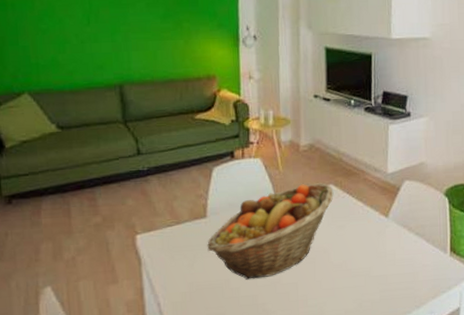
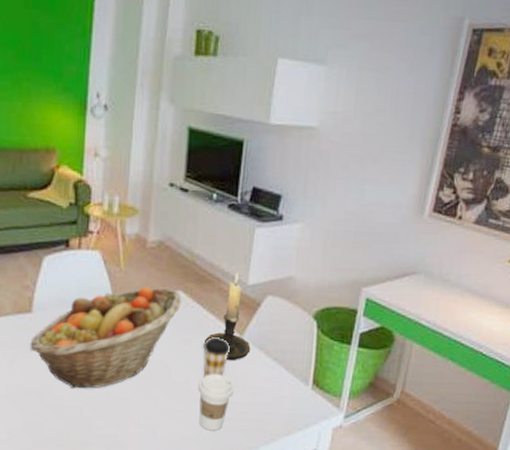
coffee cup: none [354,221,379,257] -> present [202,337,231,378]
coffee cup: none [355,252,385,302] -> present [198,373,234,431]
candle holder: none [357,163,396,240] -> present [205,272,251,361]

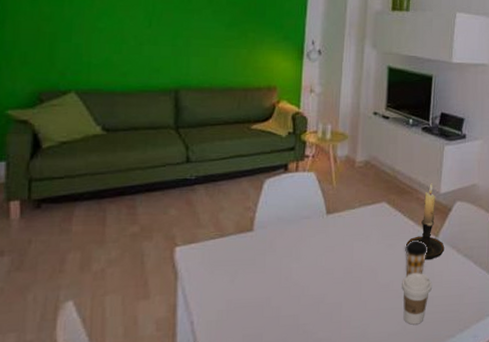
fruit basket: present [30,286,182,389] -> none [250,200,386,298]

